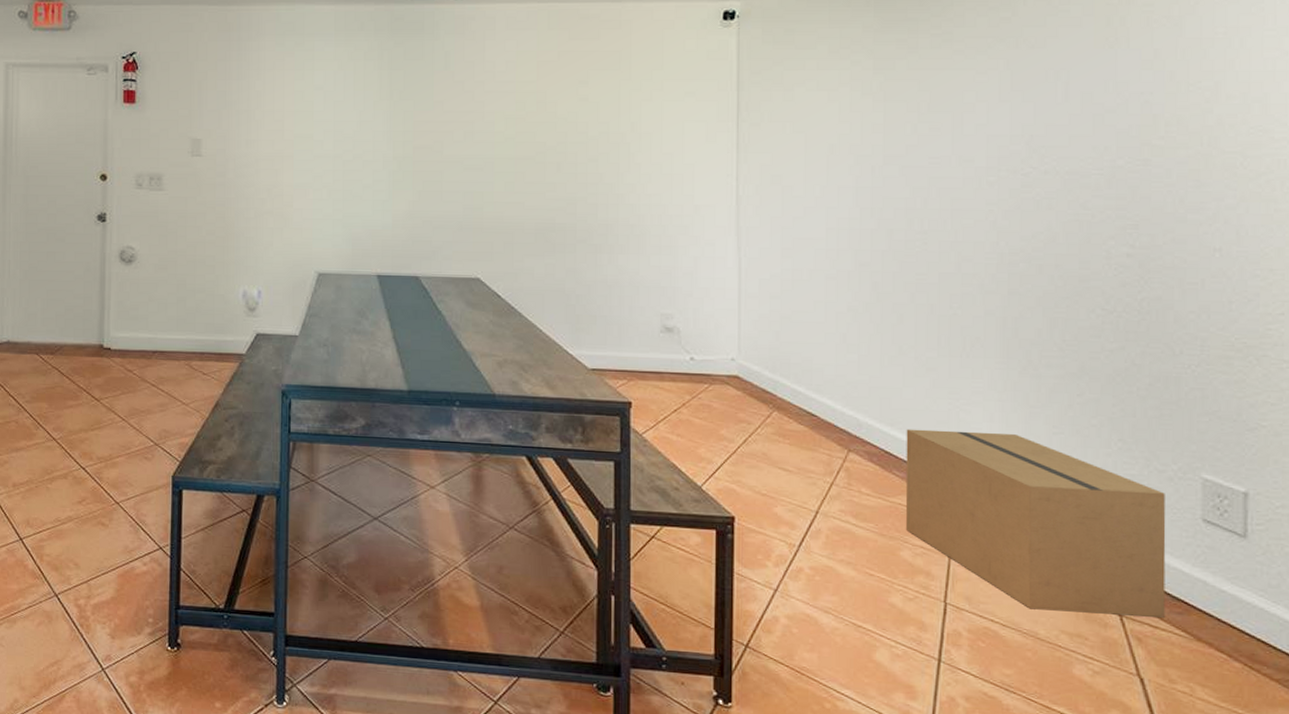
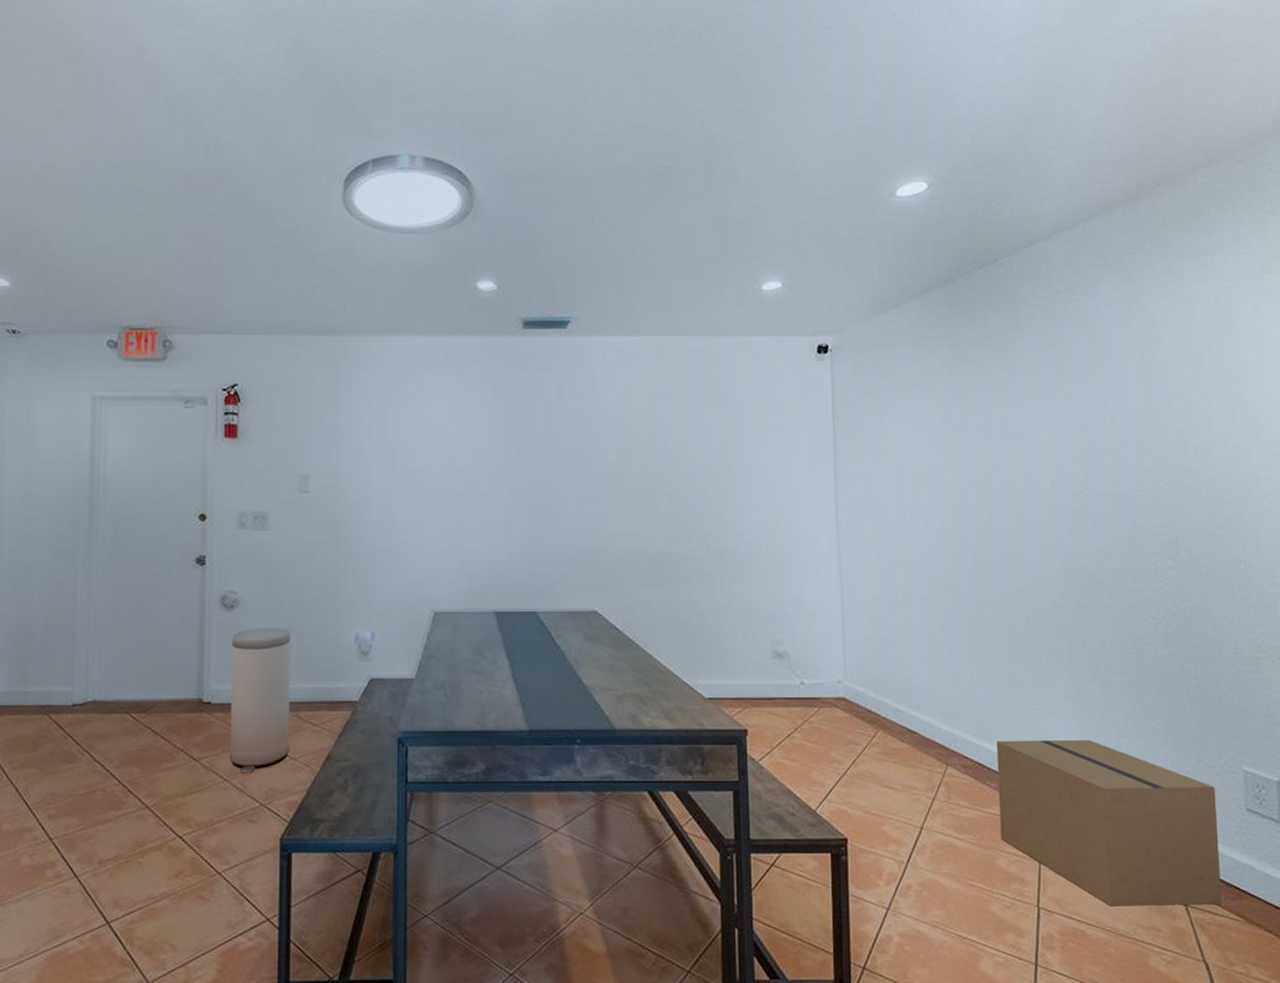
pedal bin: none [127,281,183,416] -> present [230,627,290,774]

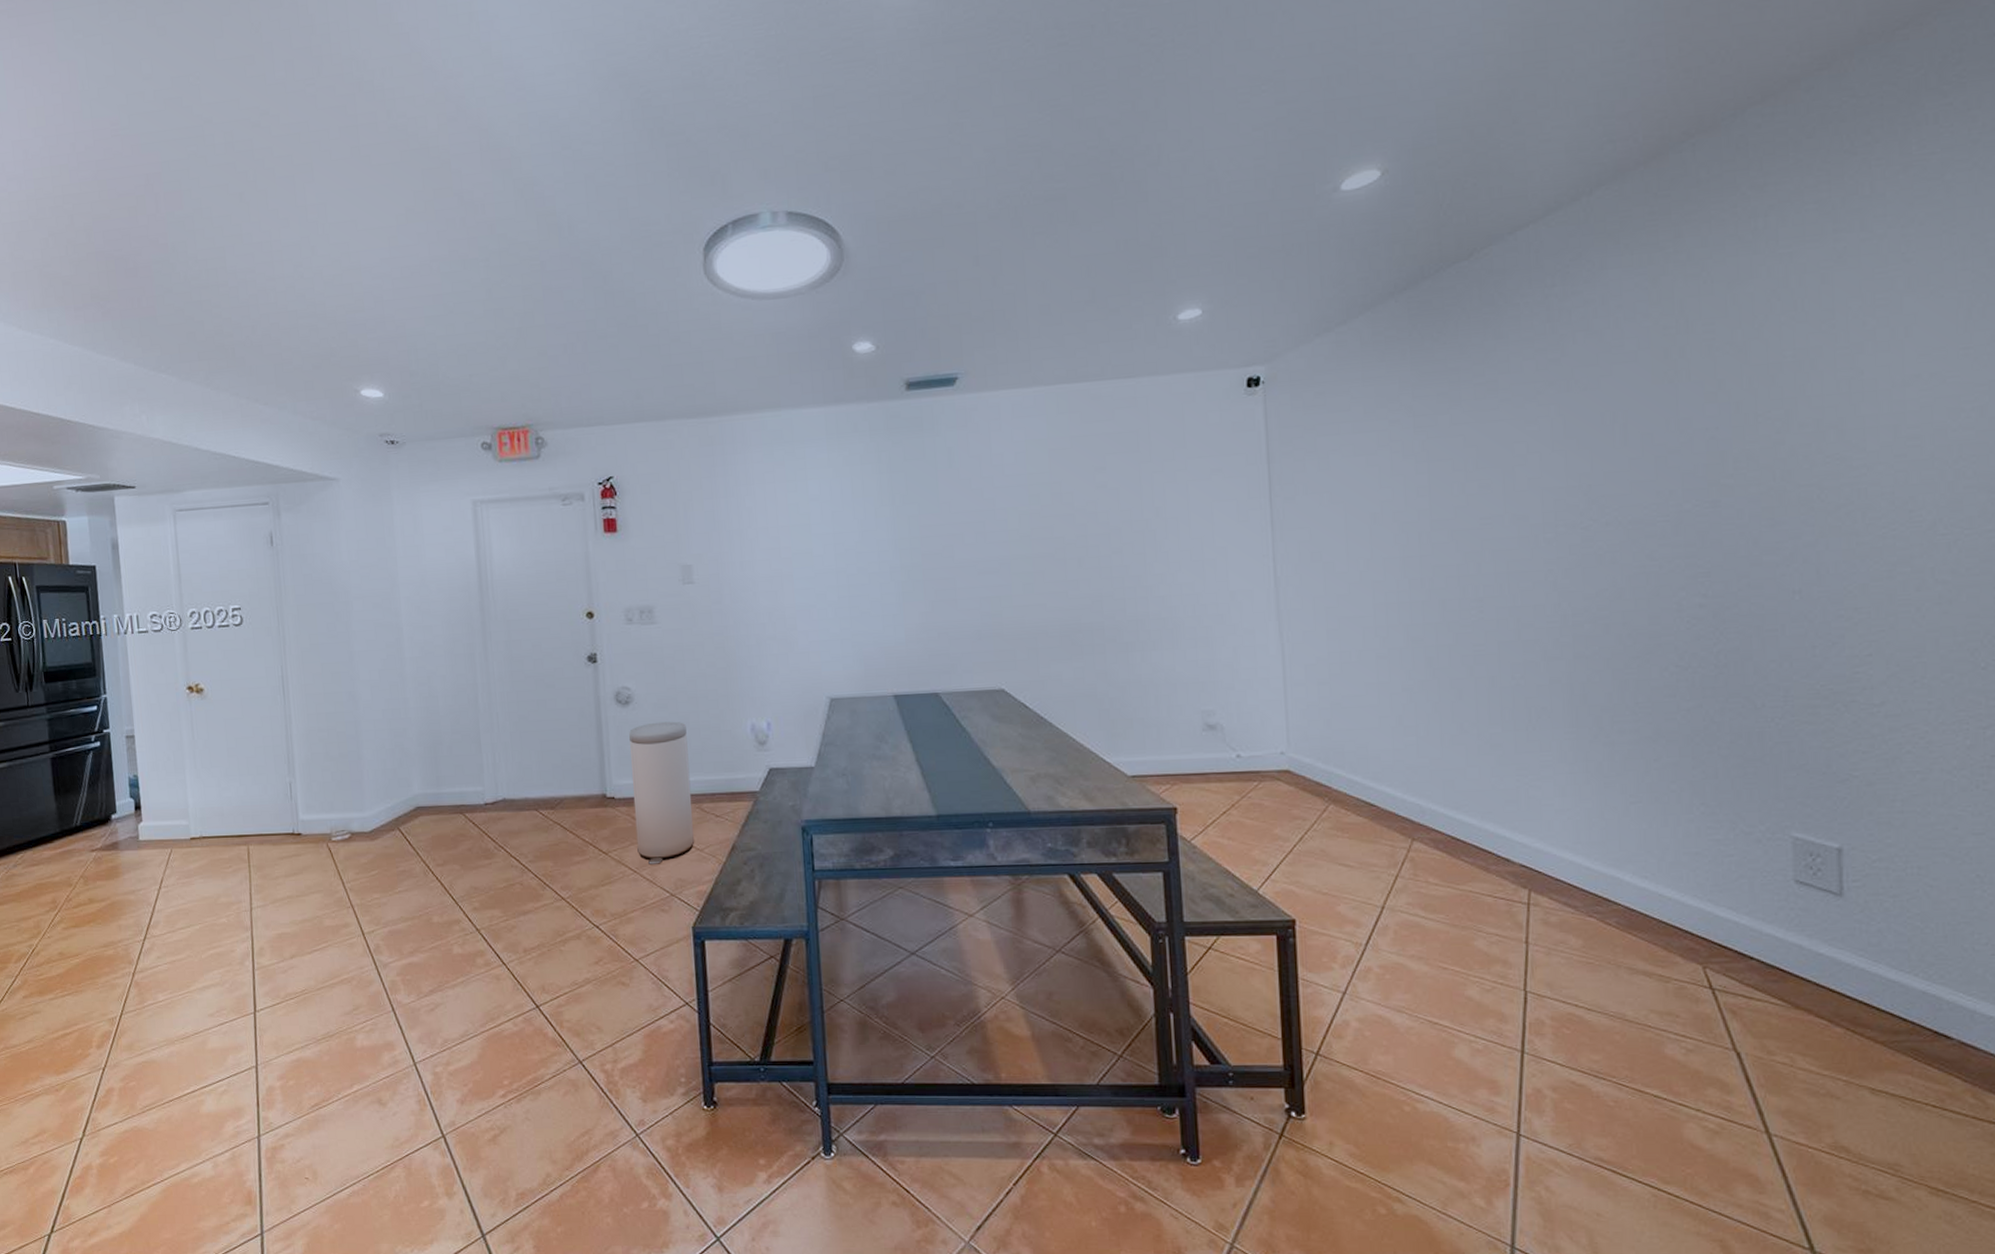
cardboard box: present [996,740,1222,907] -> none [1473,807,1760,990]

